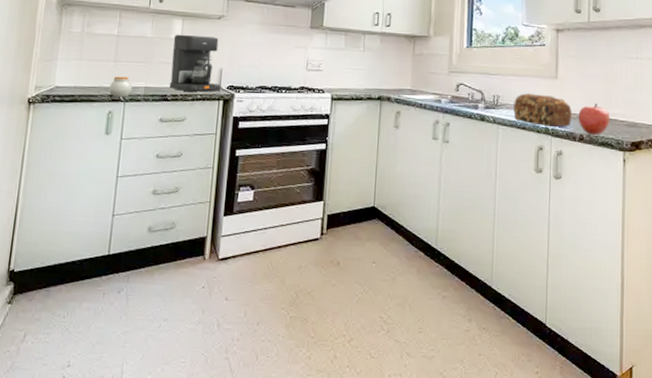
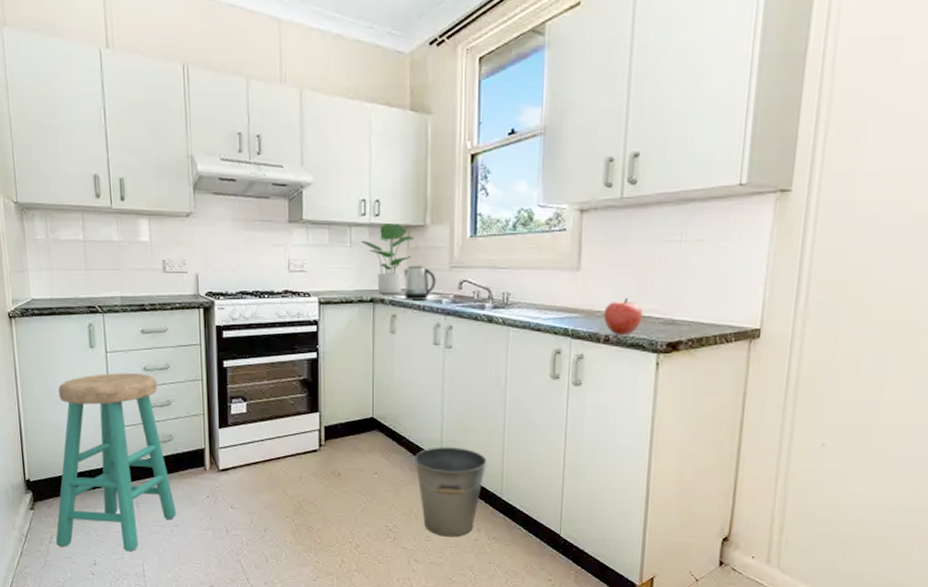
stool: none [28,159,168,351] -> present [55,373,177,552]
jar: present [108,76,133,98] -> none [84,286,109,309]
coffee maker: present [169,34,221,93] -> none [142,236,199,301]
potted plant: none [373,33,418,94] -> present [361,223,413,294]
kettle: none [408,69,437,100] -> present [403,265,436,301]
bucket: none [411,236,479,328] -> present [414,447,487,537]
bread loaf: present [513,93,572,128] -> none [526,289,596,328]

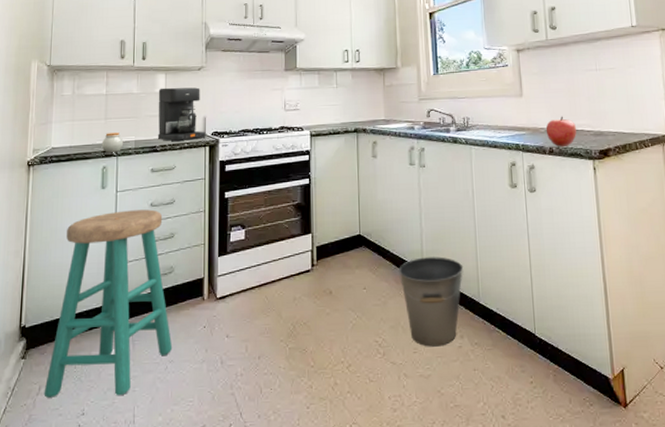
jar: none [84,286,109,309] -> present [101,132,124,153]
coffee maker: none [142,236,199,301] -> present [157,87,206,142]
potted plant: present [361,223,413,294] -> none [345,67,388,125]
kettle: present [403,265,436,301] -> none [380,99,408,129]

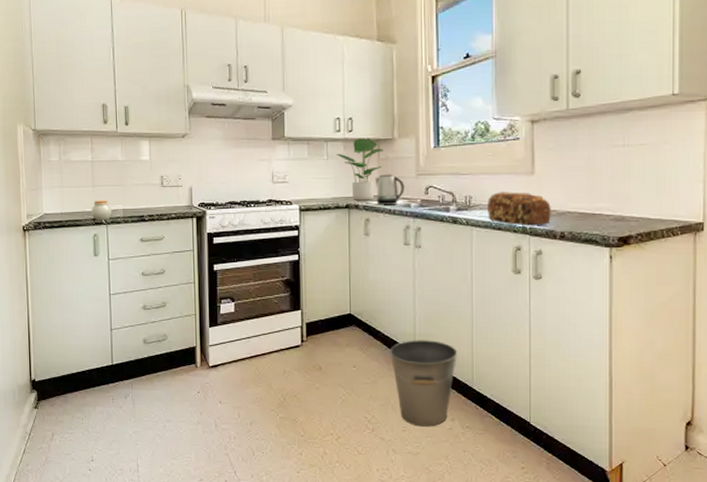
stool: present [44,209,173,398] -> none [56,278,170,448]
coffee maker: present [157,87,206,142] -> none [143,155,193,212]
potted plant: none [345,67,388,125] -> present [337,138,383,201]
kettle: none [380,99,408,129] -> present [374,174,405,205]
bread loaf: none [483,112,540,144] -> present [487,192,551,226]
fruit: present [545,116,577,148] -> none [558,197,595,233]

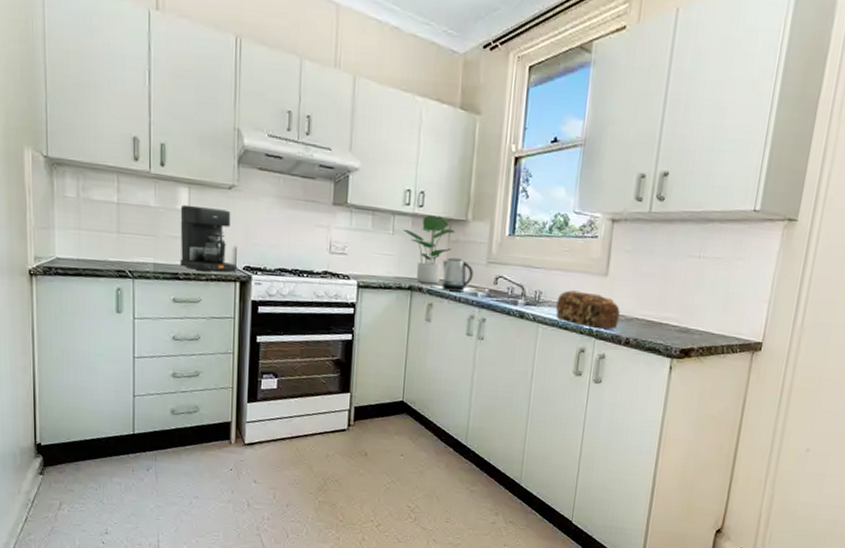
jar: present [91,200,112,221] -> none [114,249,141,274]
coffee maker: none [143,155,193,212] -> present [179,204,236,272]
bucket: present [390,340,458,427] -> none [440,433,510,520]

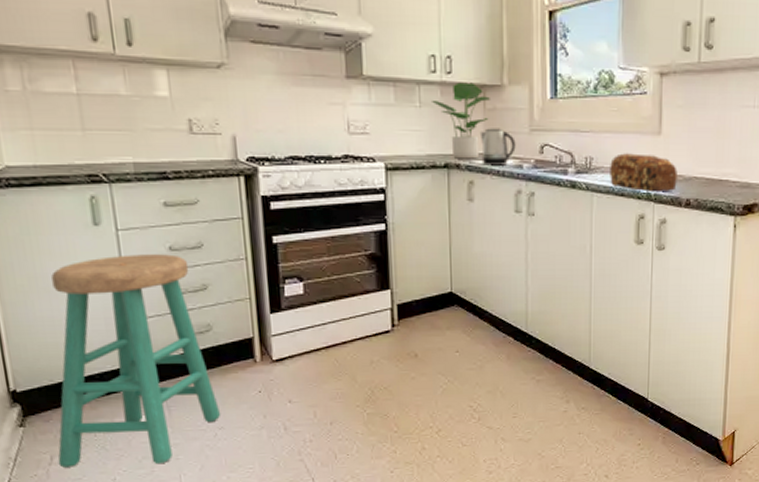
stool: none [65,340,198,522] -> present [51,254,221,468]
coffee maker: present [179,204,236,272] -> none [159,90,238,168]

